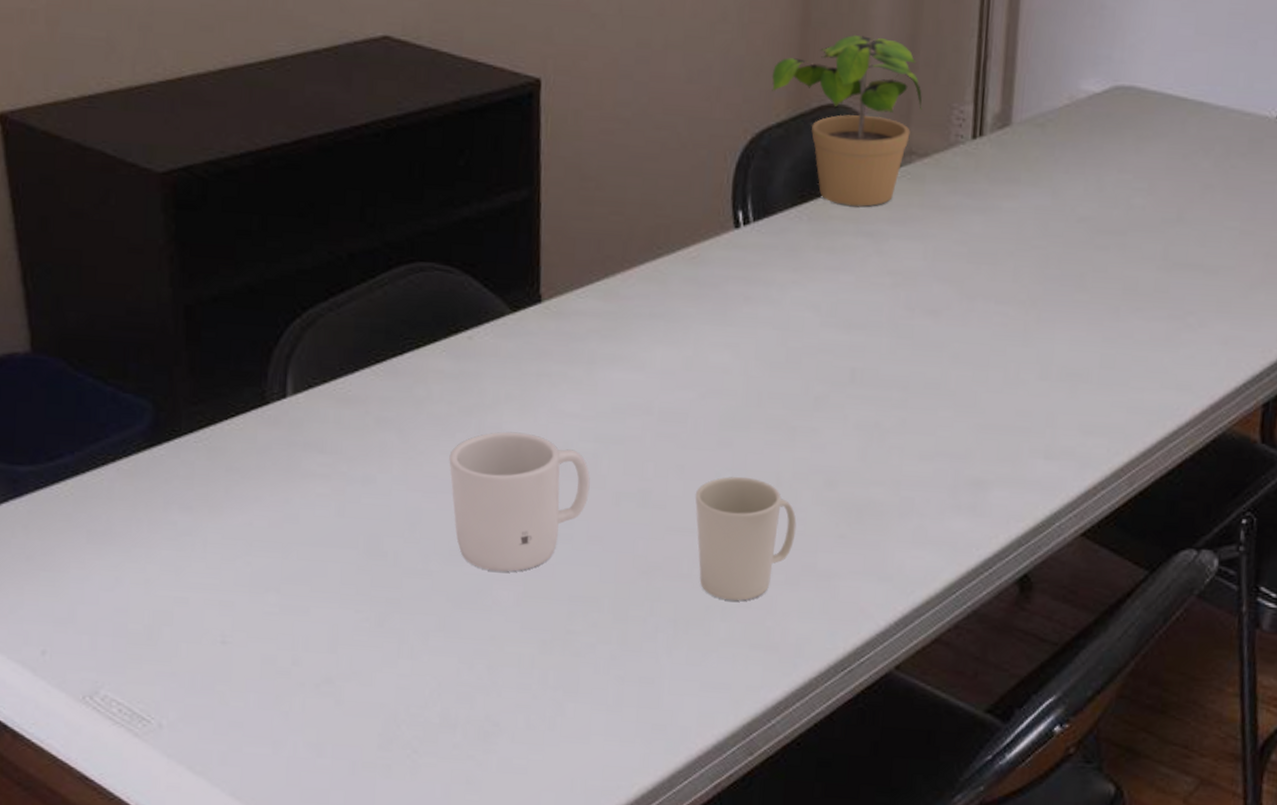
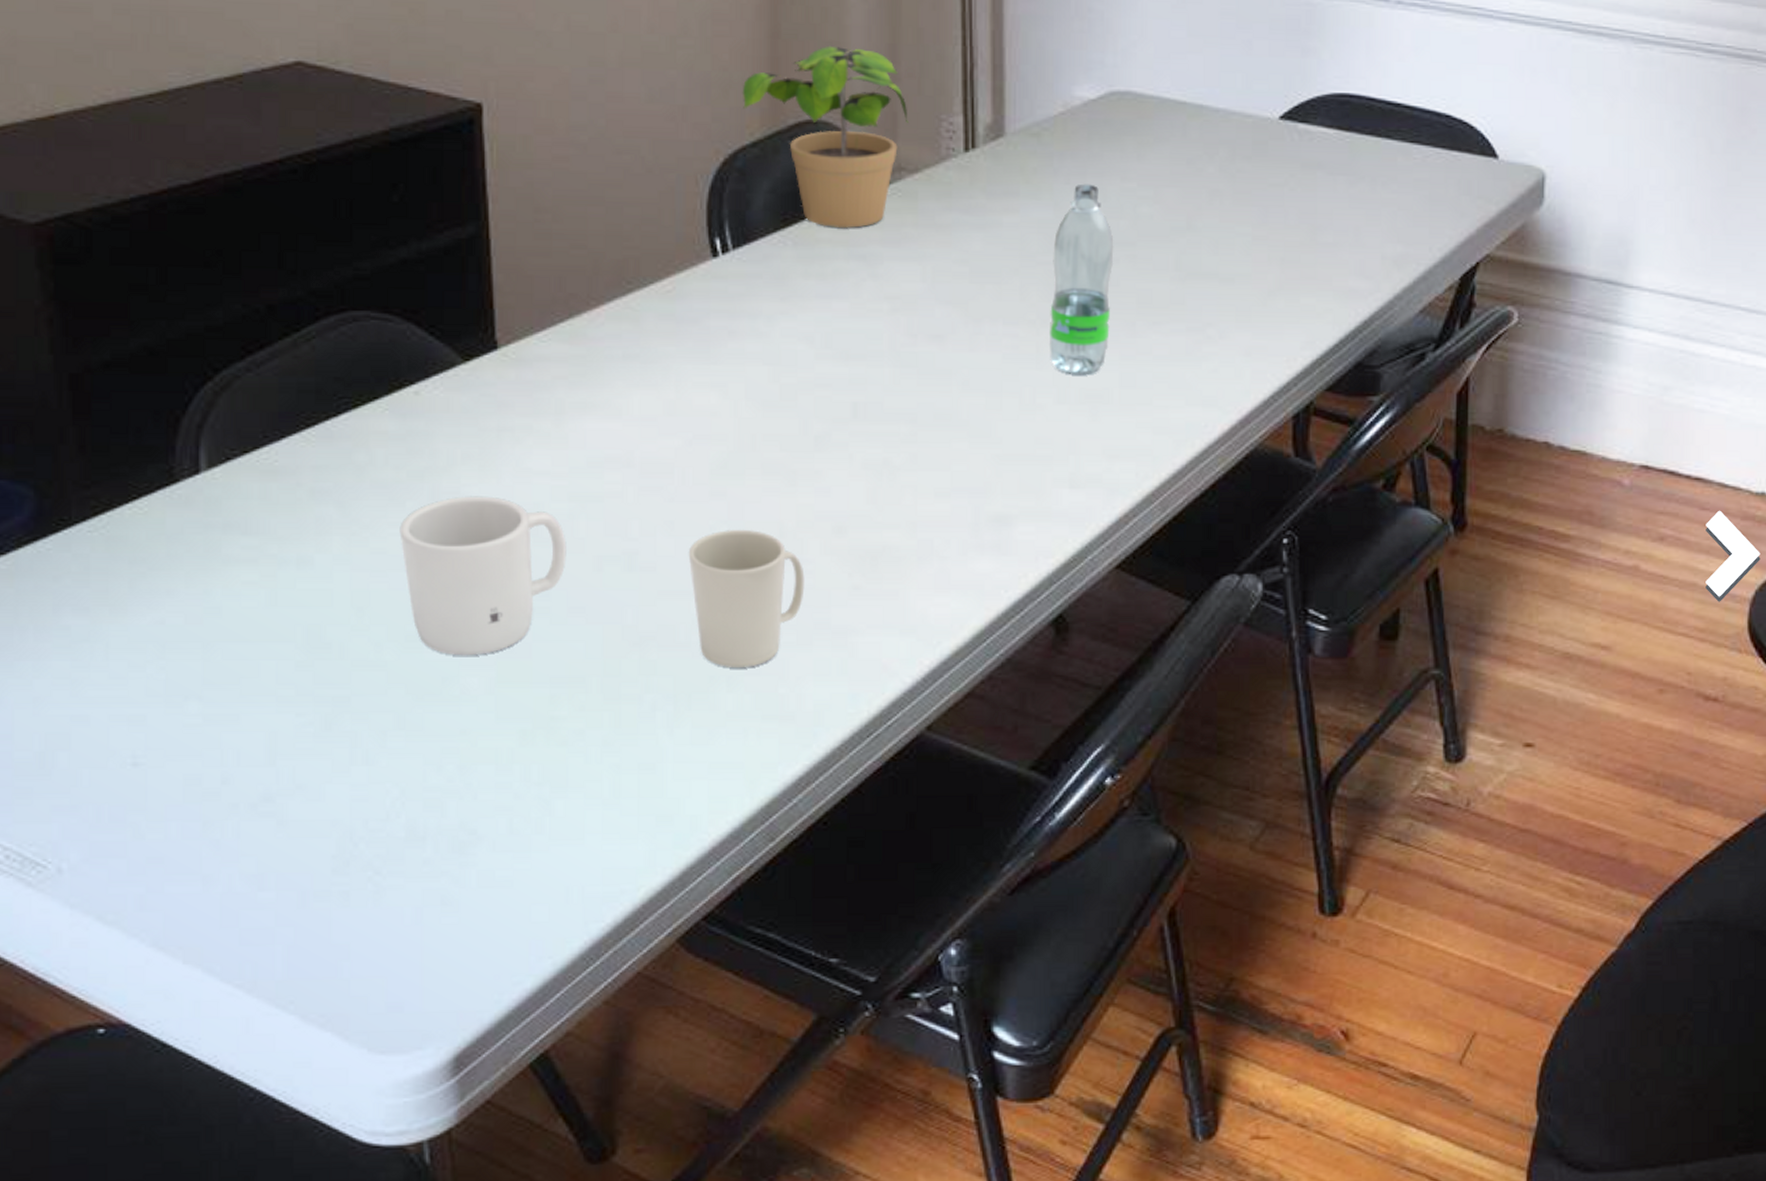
bottle: none [1036,173,1106,355] -> present [1050,184,1114,375]

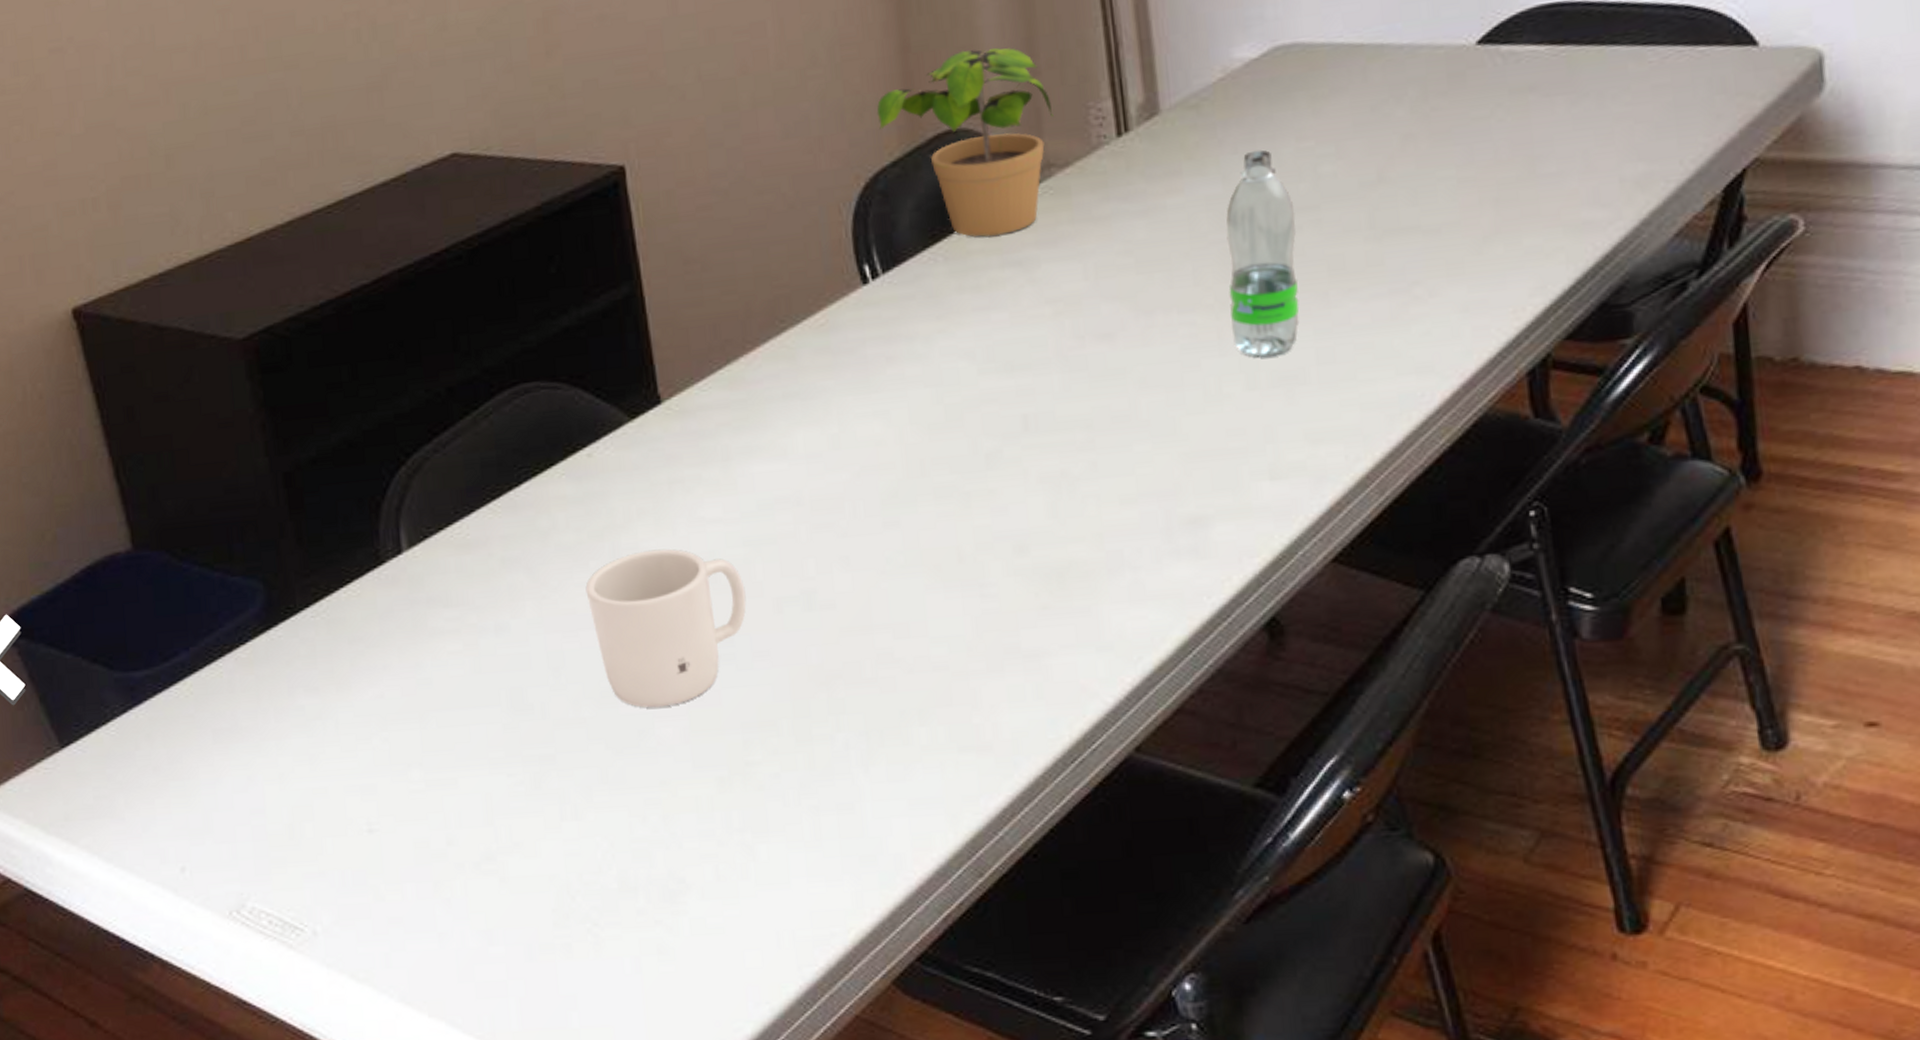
mug: present [688,530,805,667] -> none [866,557,990,701]

